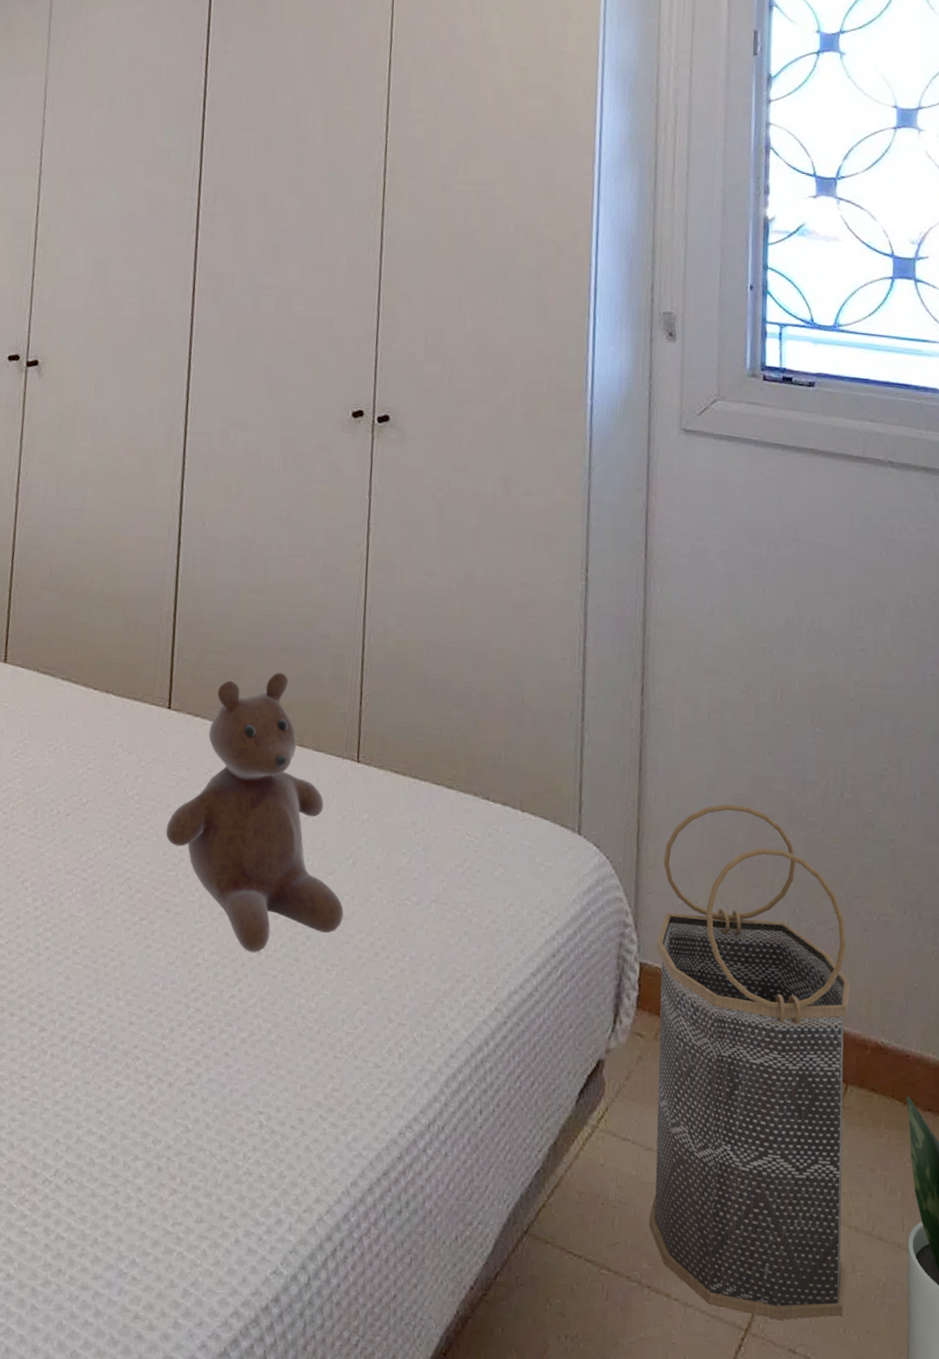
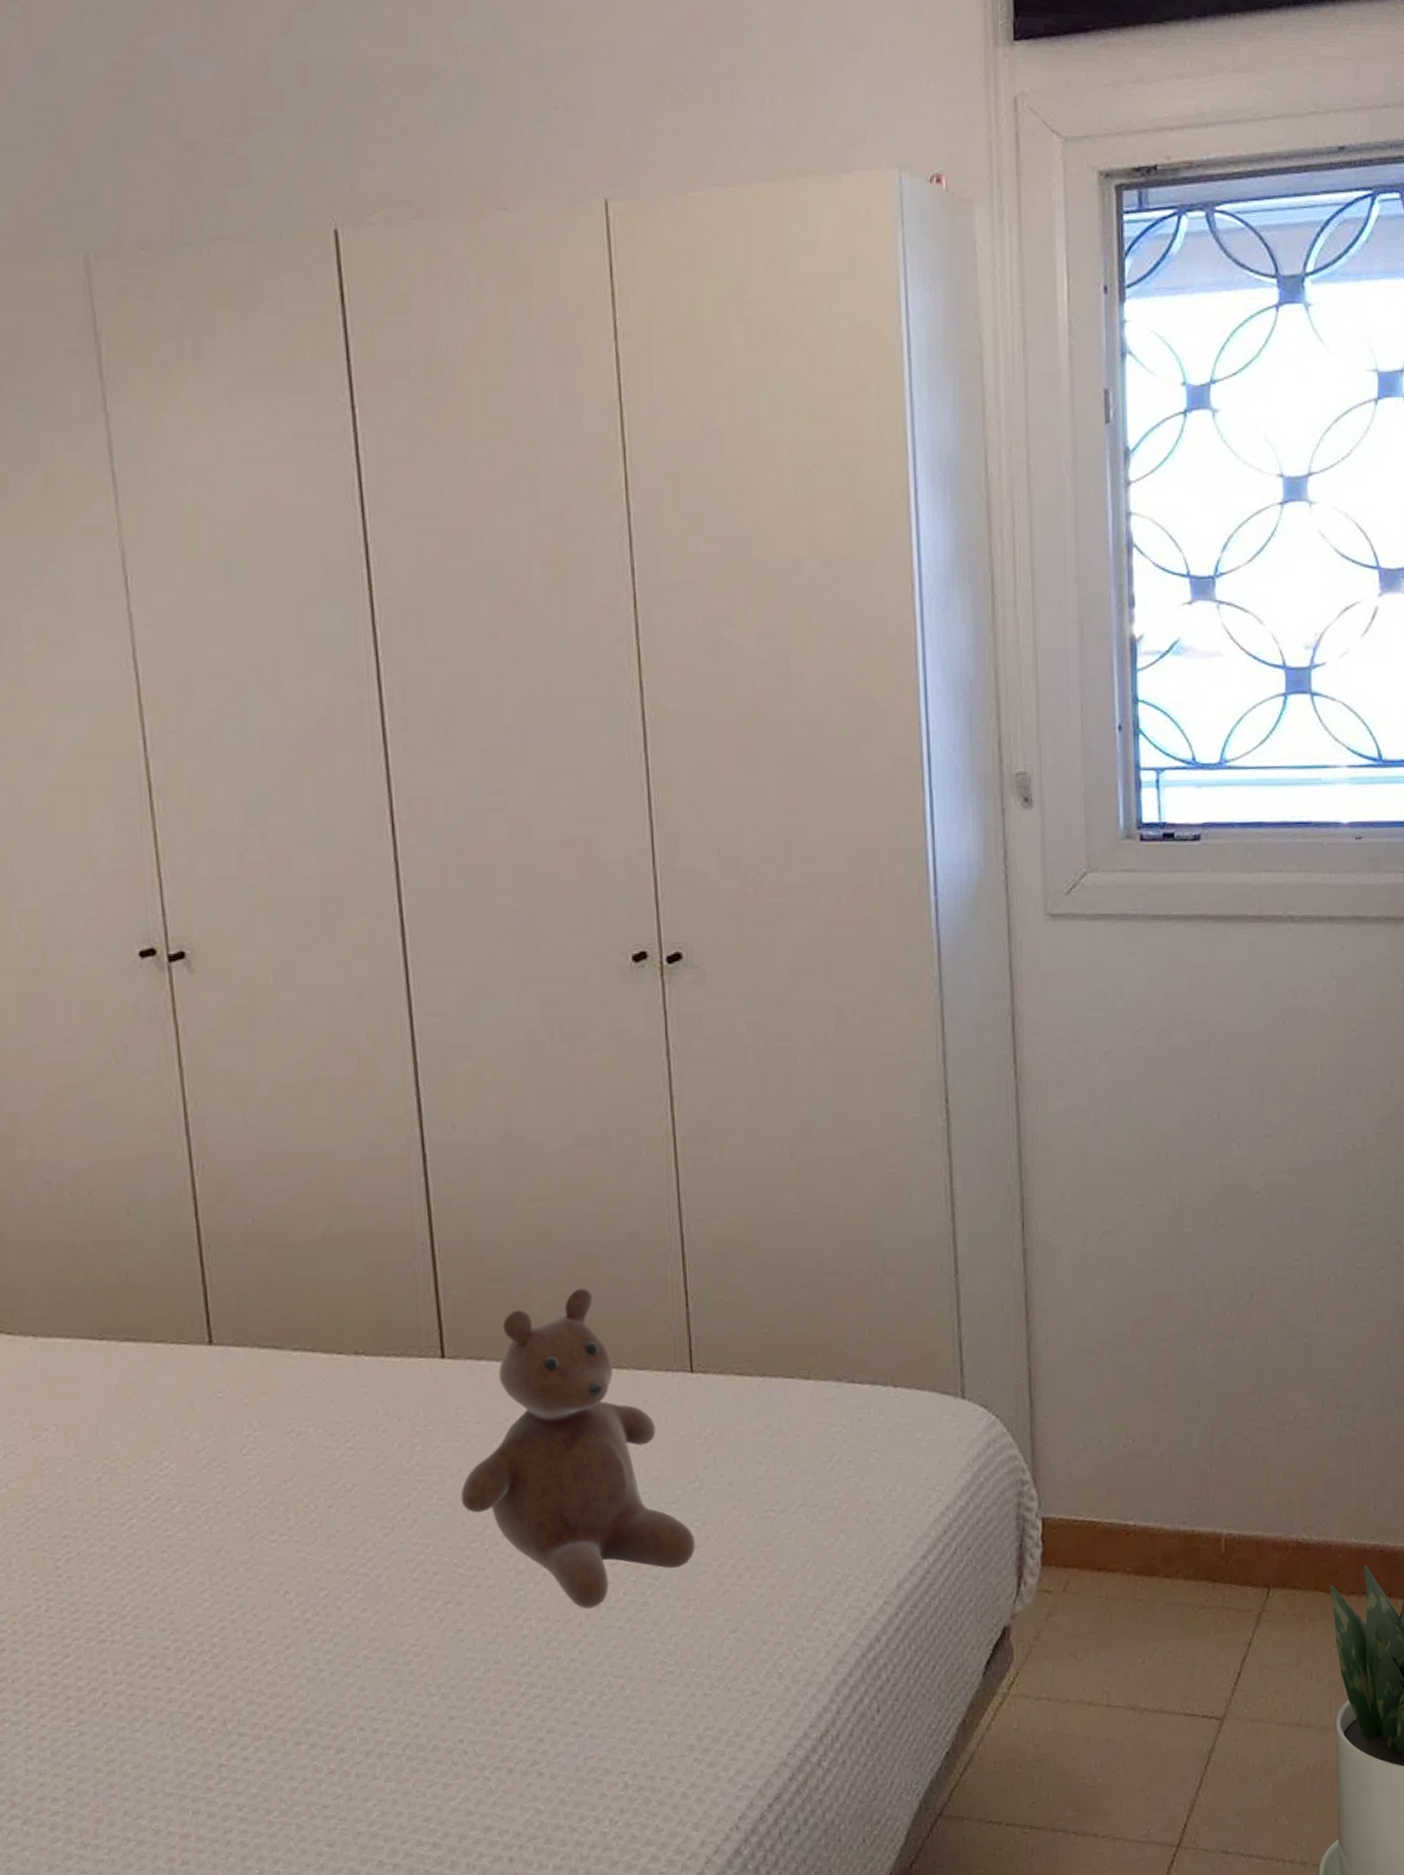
basket: present [648,804,850,1321] -> none [1058,1329,1276,1833]

